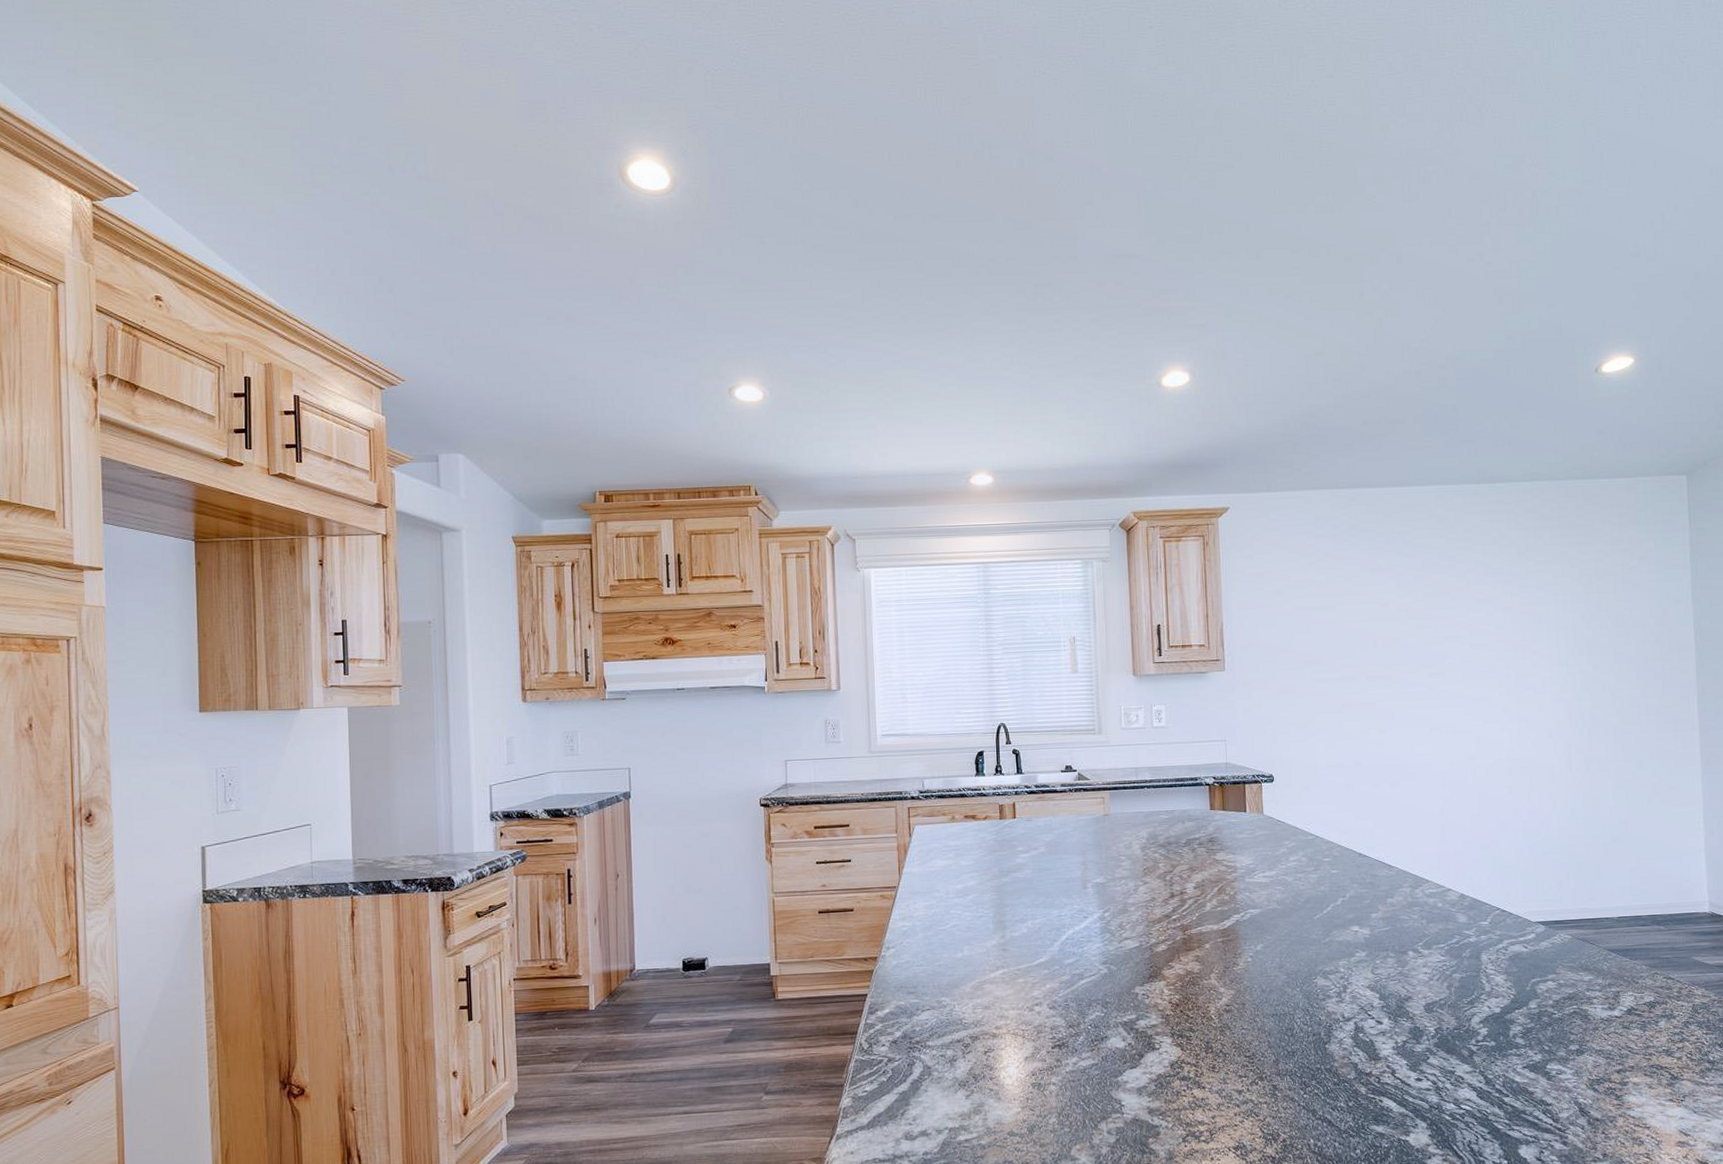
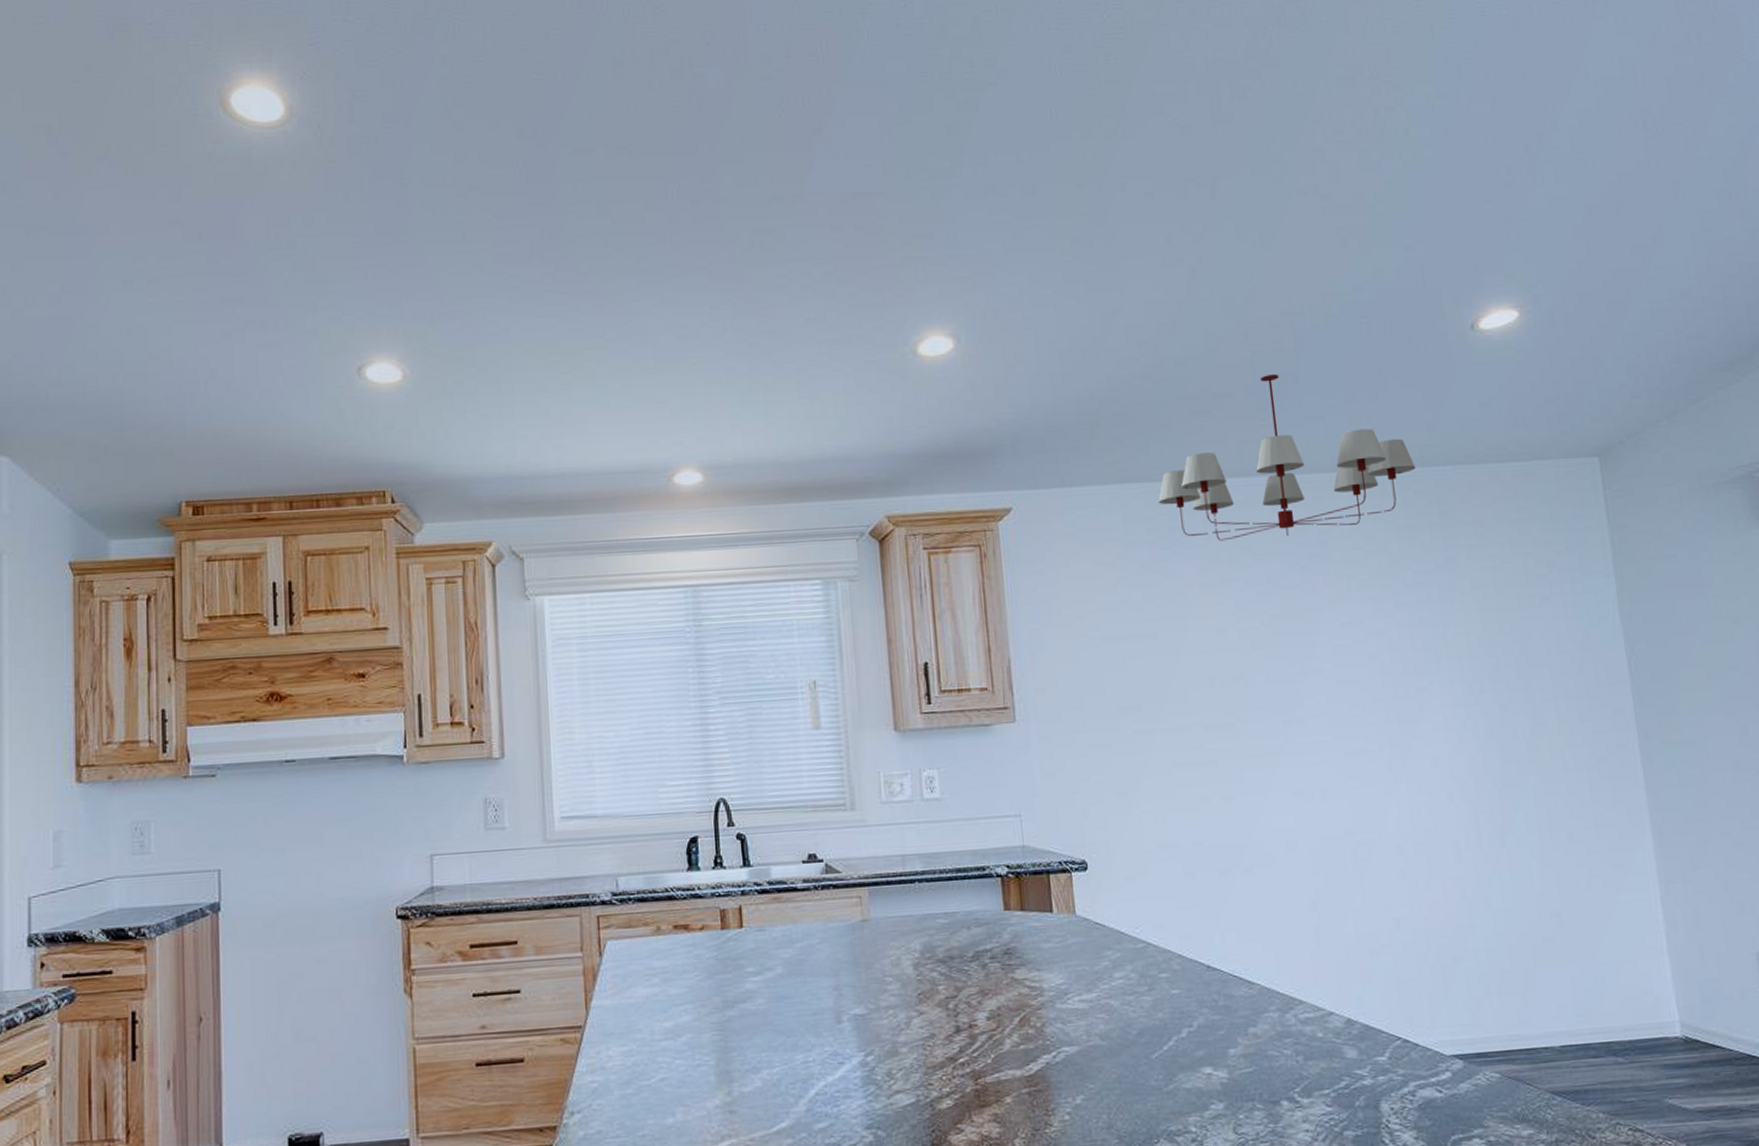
chandelier: none [1343,406,1543,536] -> present [1158,374,1416,541]

